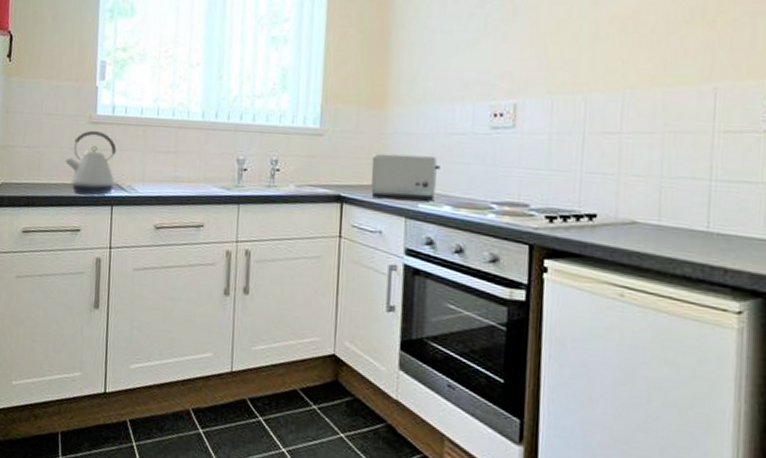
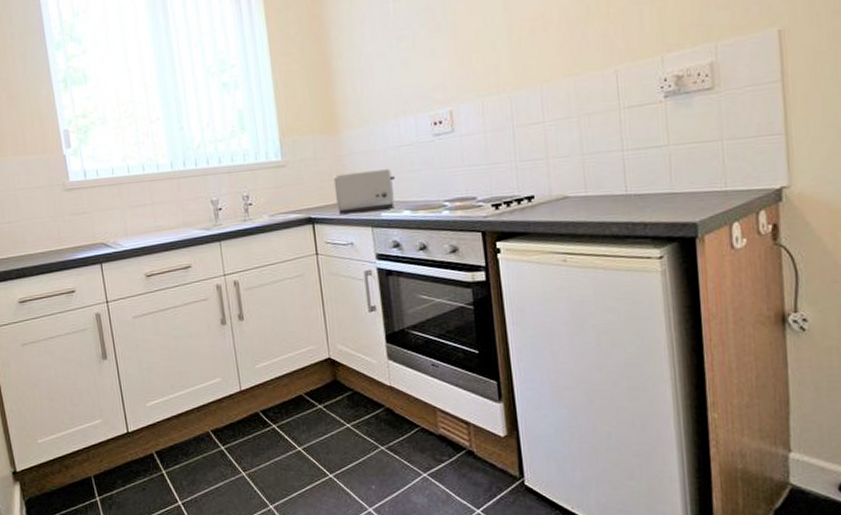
kettle: present [65,130,118,195] -> none [47,196,103,258]

